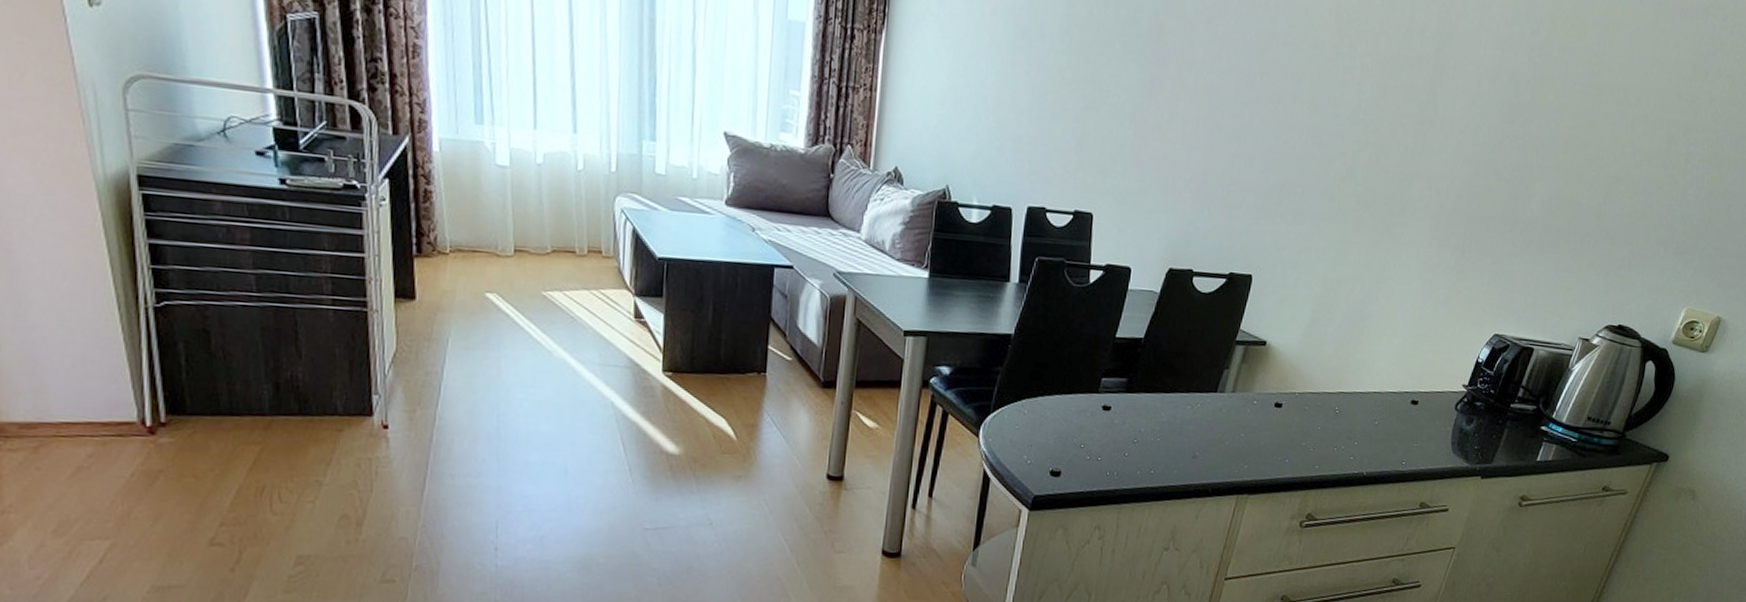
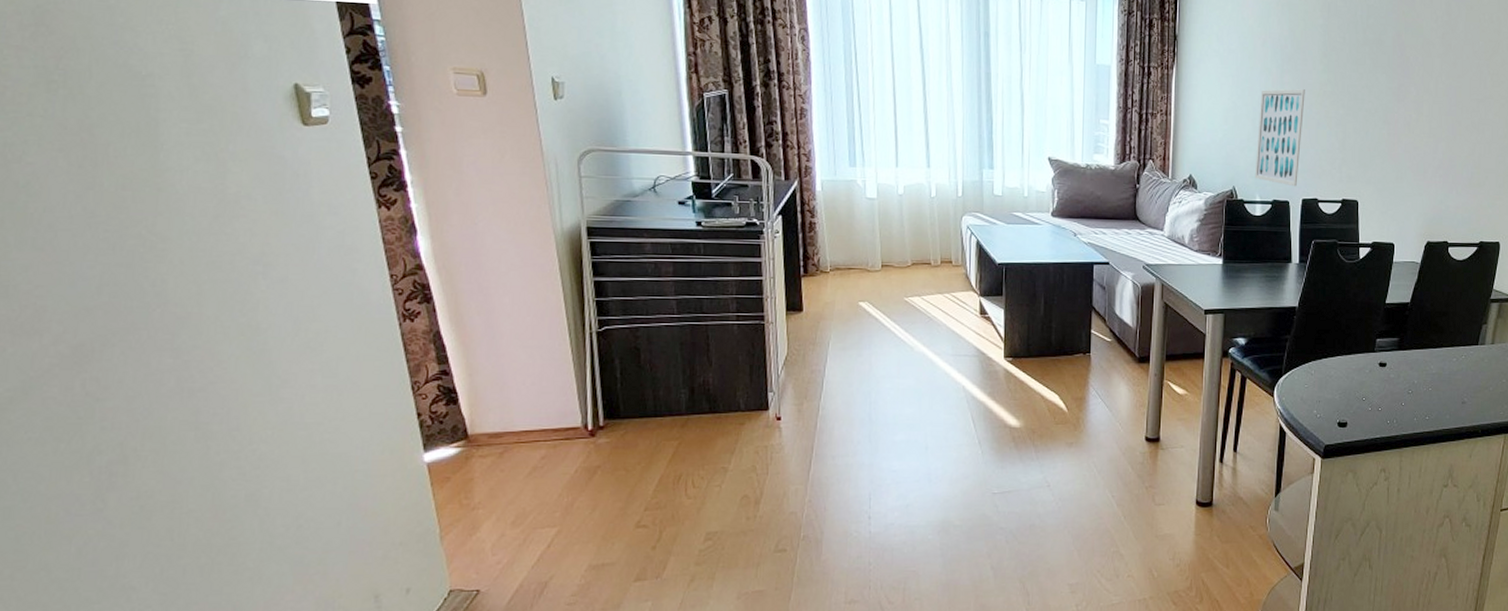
wall art: none [973,69,1040,191] -> present [1254,89,1305,187]

